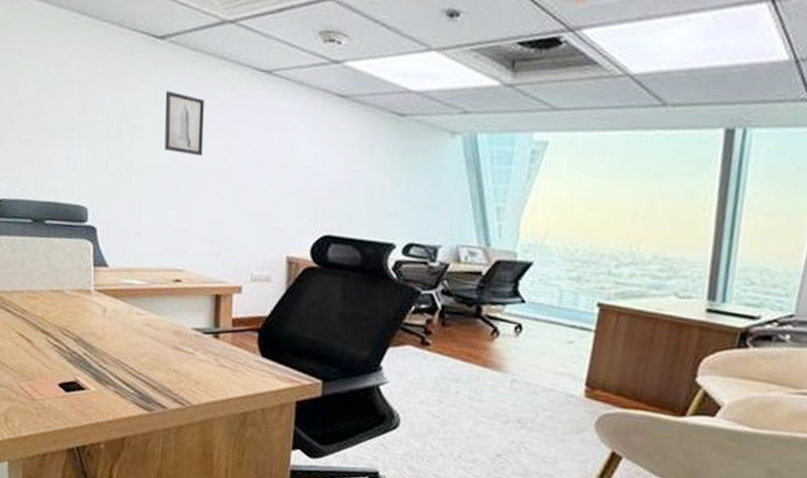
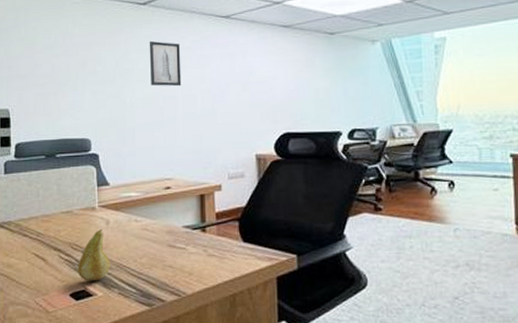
fruit: none [68,317,106,375] -> present [77,229,110,281]

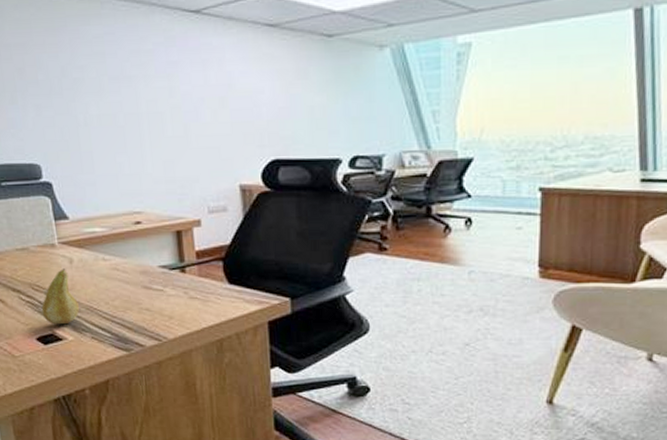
wall art: present [149,40,182,87] -> none [100,41,145,101]

